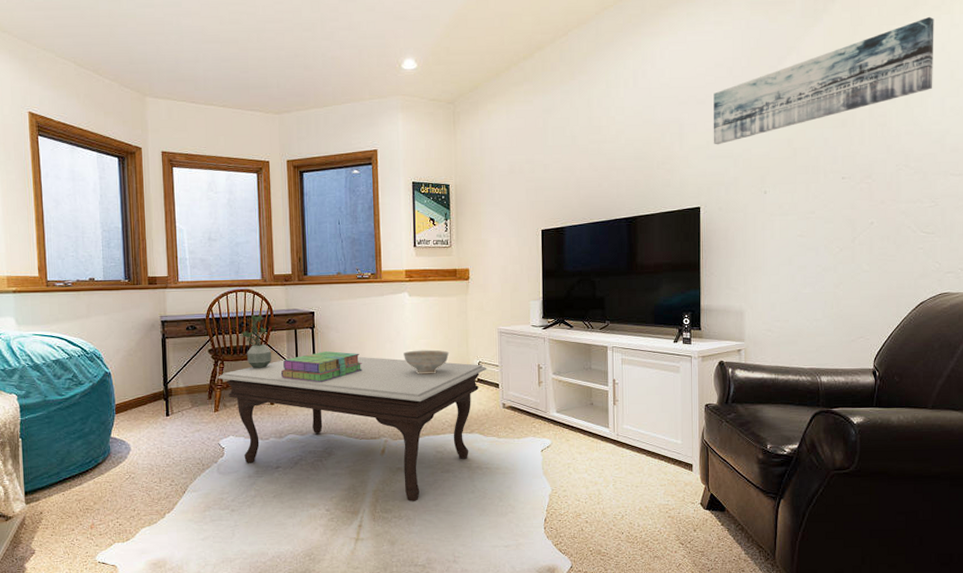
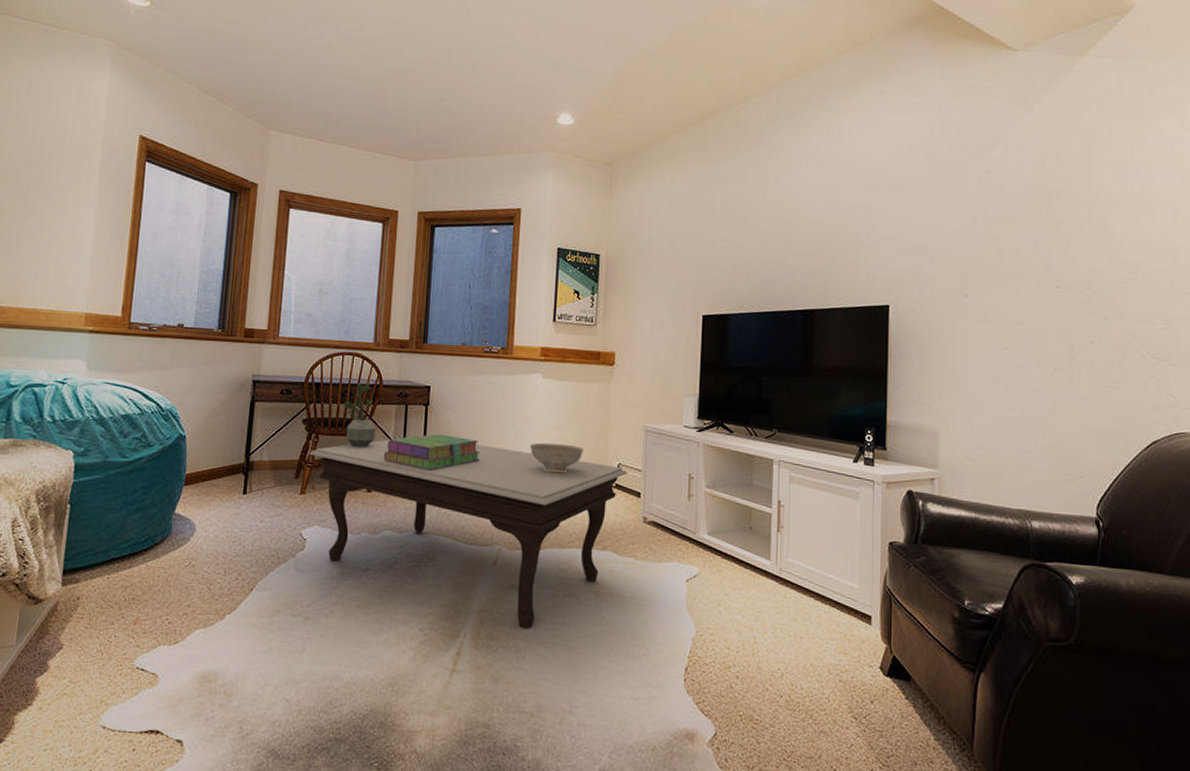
wall art: present [713,16,934,145] -> none [906,116,1163,237]

